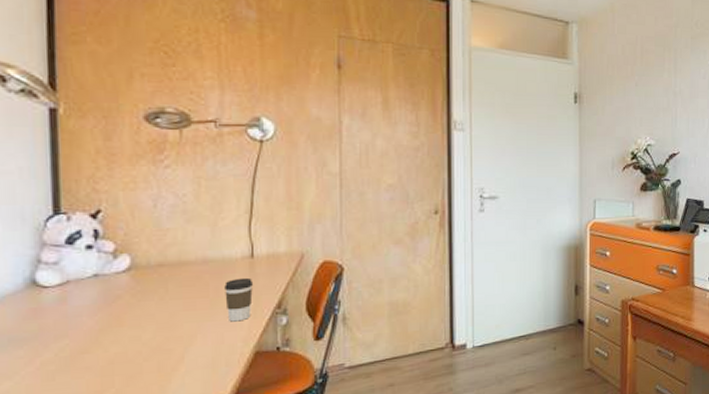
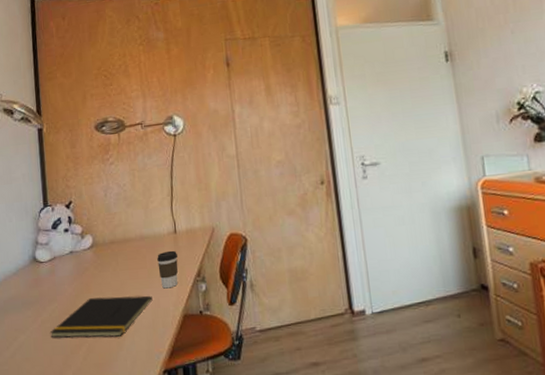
notepad: none [54,330,214,383] -> present [49,295,153,338]

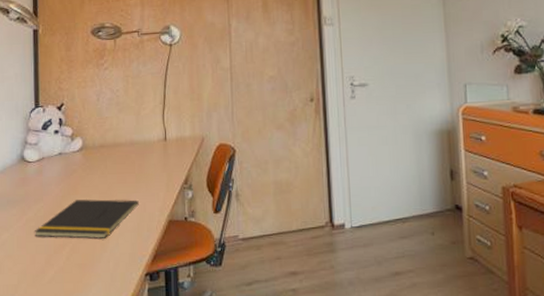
coffee cup: present [157,250,178,289] -> none [146,157,166,194]

